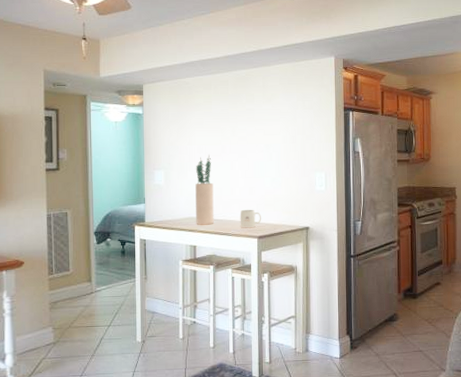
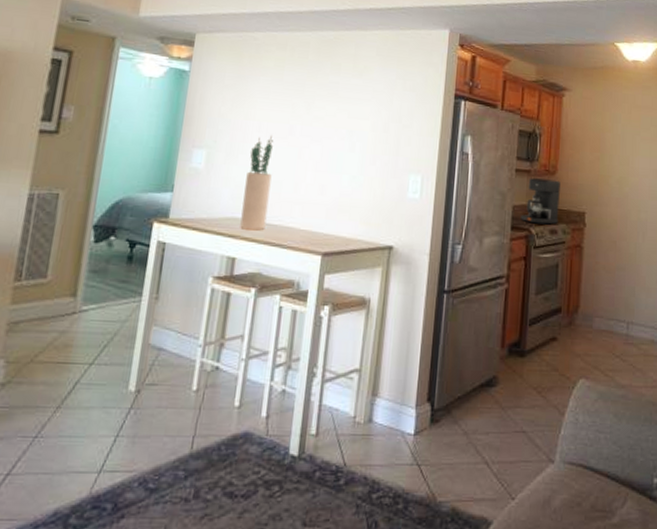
mug: present [240,209,262,228] -> none [300,213,332,241]
coffee maker: none [404,165,435,201] -> present [520,178,560,225]

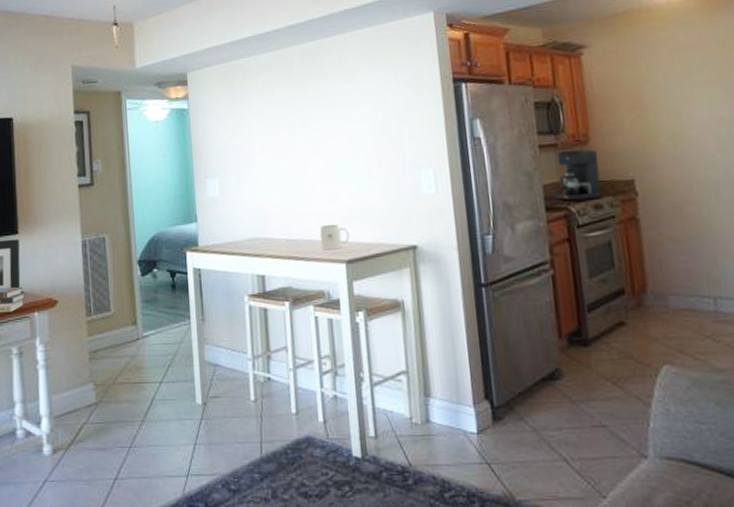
vase: present [240,135,274,231] -> none [258,155,286,248]
mug: none [300,213,332,241] -> present [319,224,350,250]

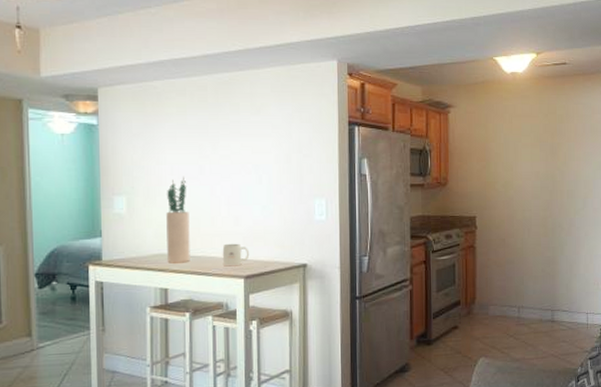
vase: none [258,155,286,248] -> present [166,177,190,264]
coffee maker: present [554,149,602,202] -> none [418,190,452,232]

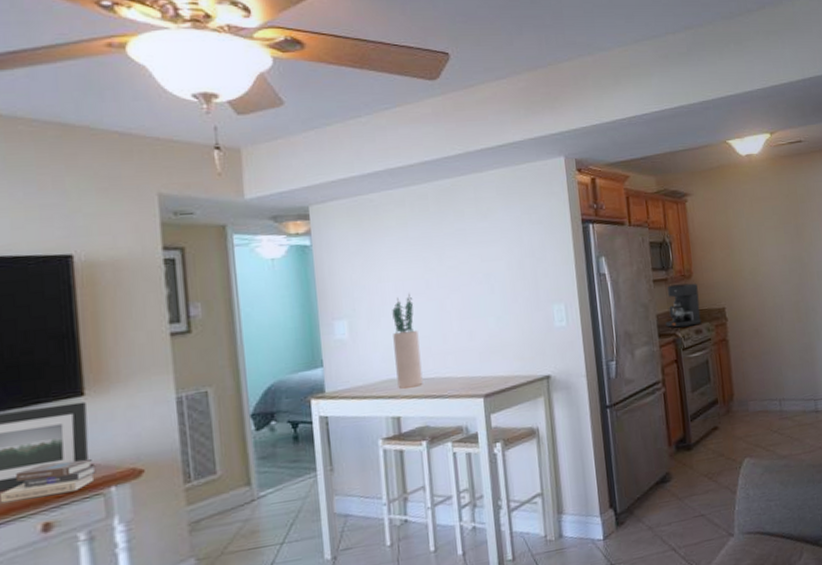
mug: present [222,243,250,267] -> none [457,359,488,387]
coffee maker: none [418,190,452,232] -> present [665,283,702,328]

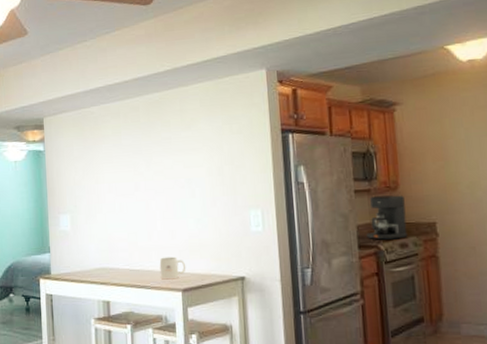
vase: present [392,293,423,389] -> none [106,194,130,277]
mug: none [457,359,488,387] -> present [159,256,186,280]

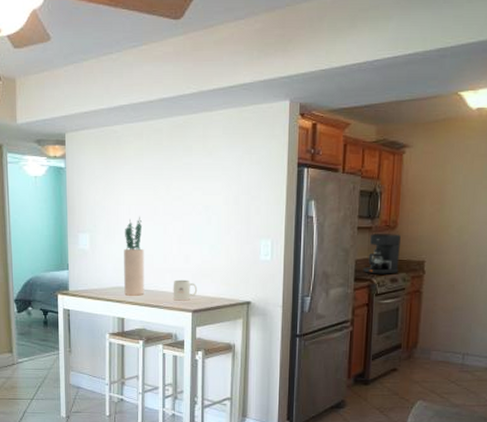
vase: none [106,194,130,277] -> present [124,216,144,296]

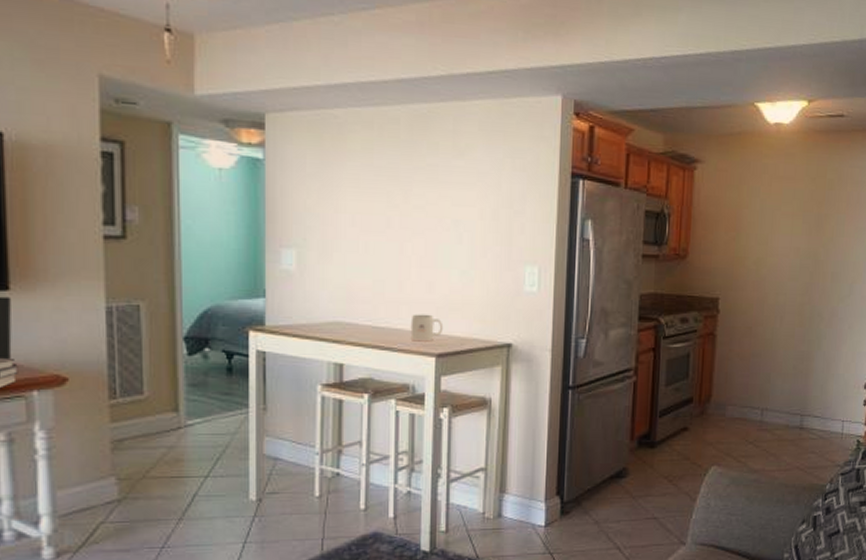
vase: present [124,216,144,296] -> none [344,230,372,334]
coffee maker: present [363,234,401,276] -> none [648,263,692,314]

